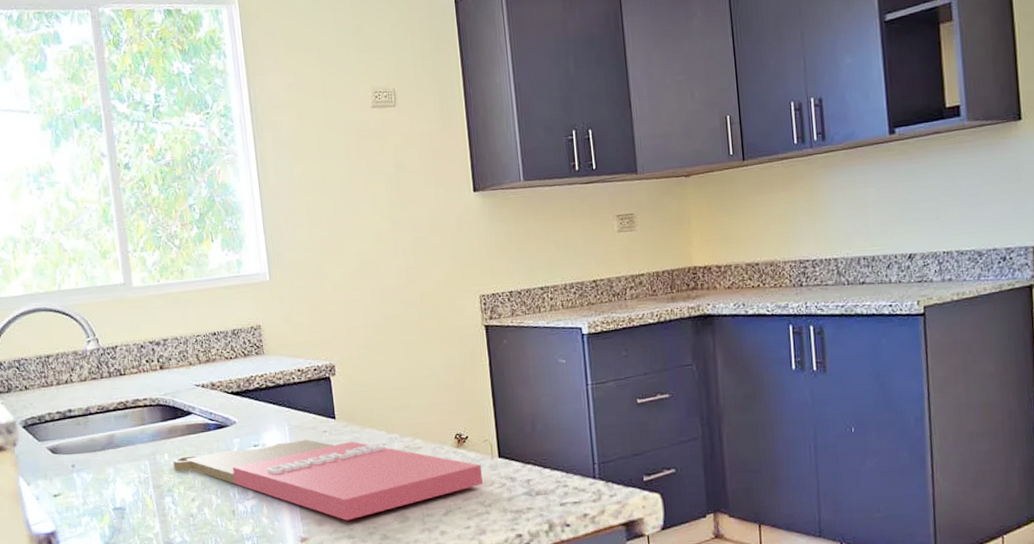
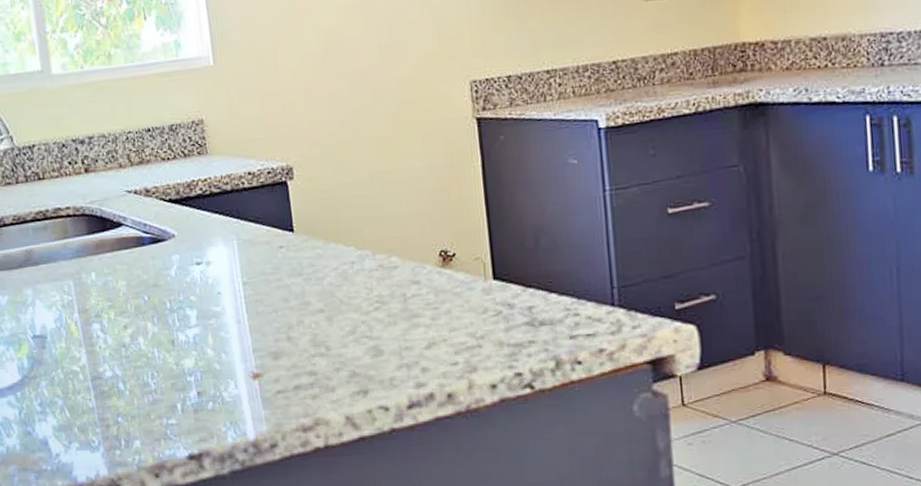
cutting board: present [173,439,483,521] -> none [101,256,474,354]

